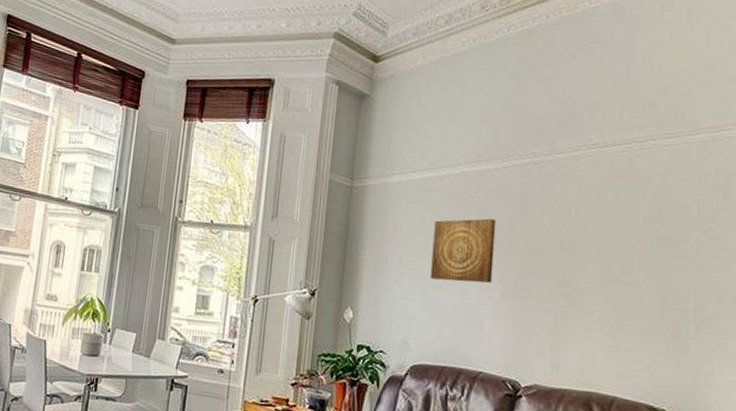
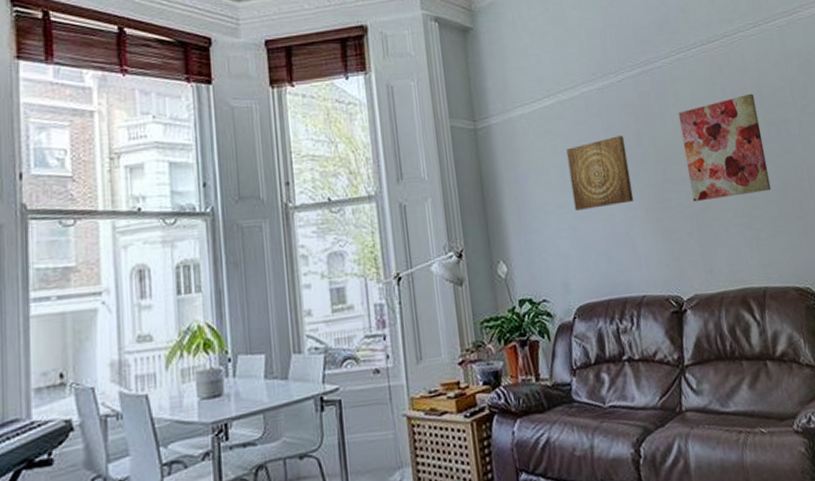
wall art: none [554,203,652,305] -> present [678,93,772,202]

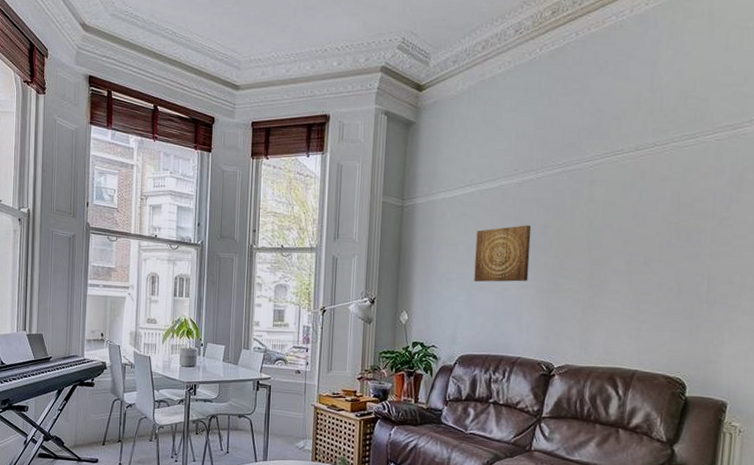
wall art: present [678,93,772,202] -> none [583,201,672,290]

